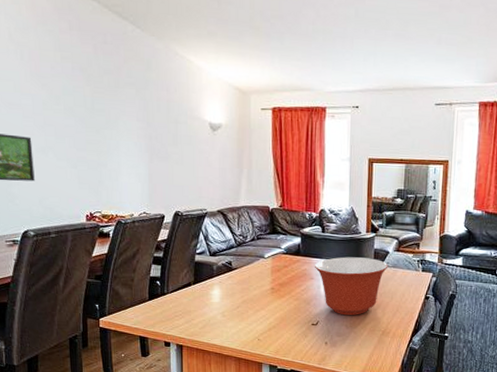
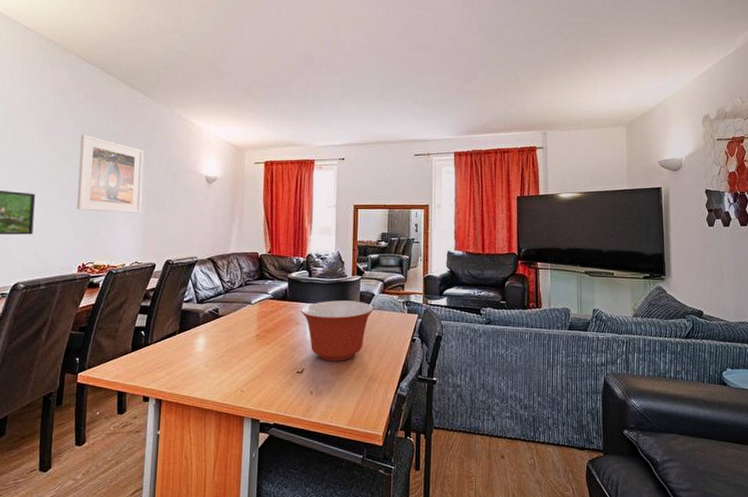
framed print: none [70,71,144,162] -> present [77,134,144,213]

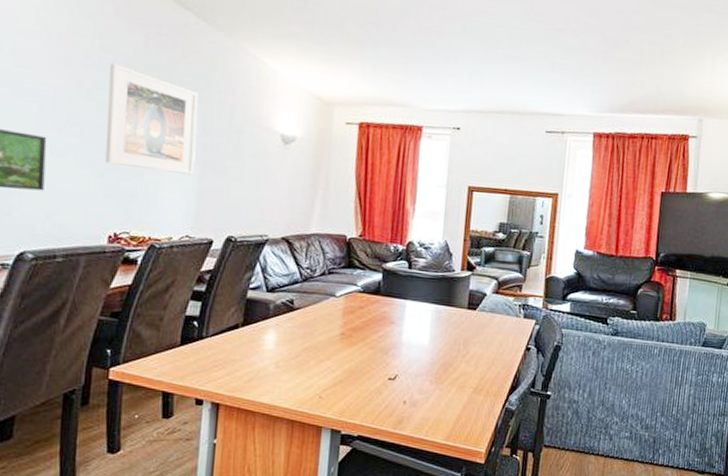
mixing bowl: present [301,300,374,362] -> none [397,298,485,369]

